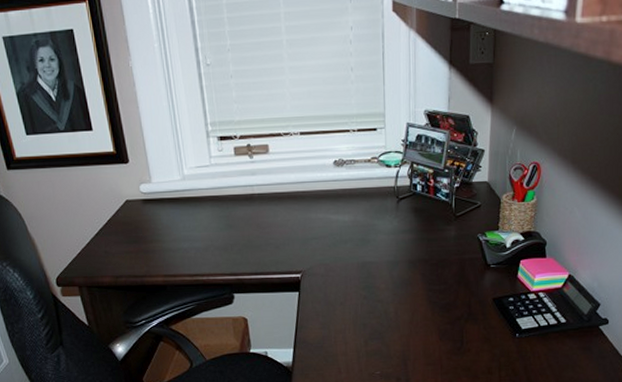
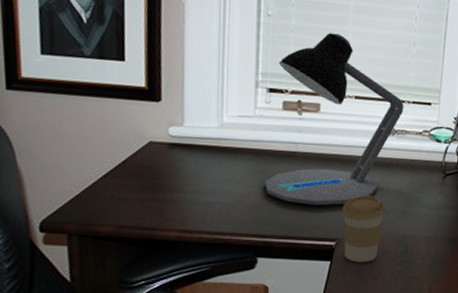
desk lamp: none [224,72,350,242] -> present [264,33,404,206]
coffee cup: none [303,227,345,291] -> present [342,195,386,263]

